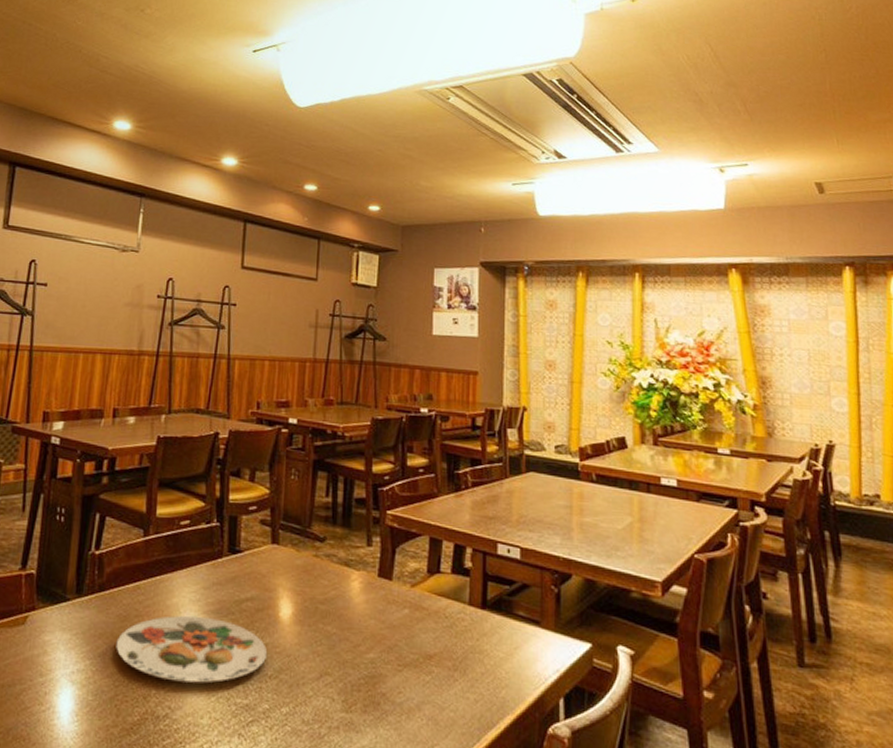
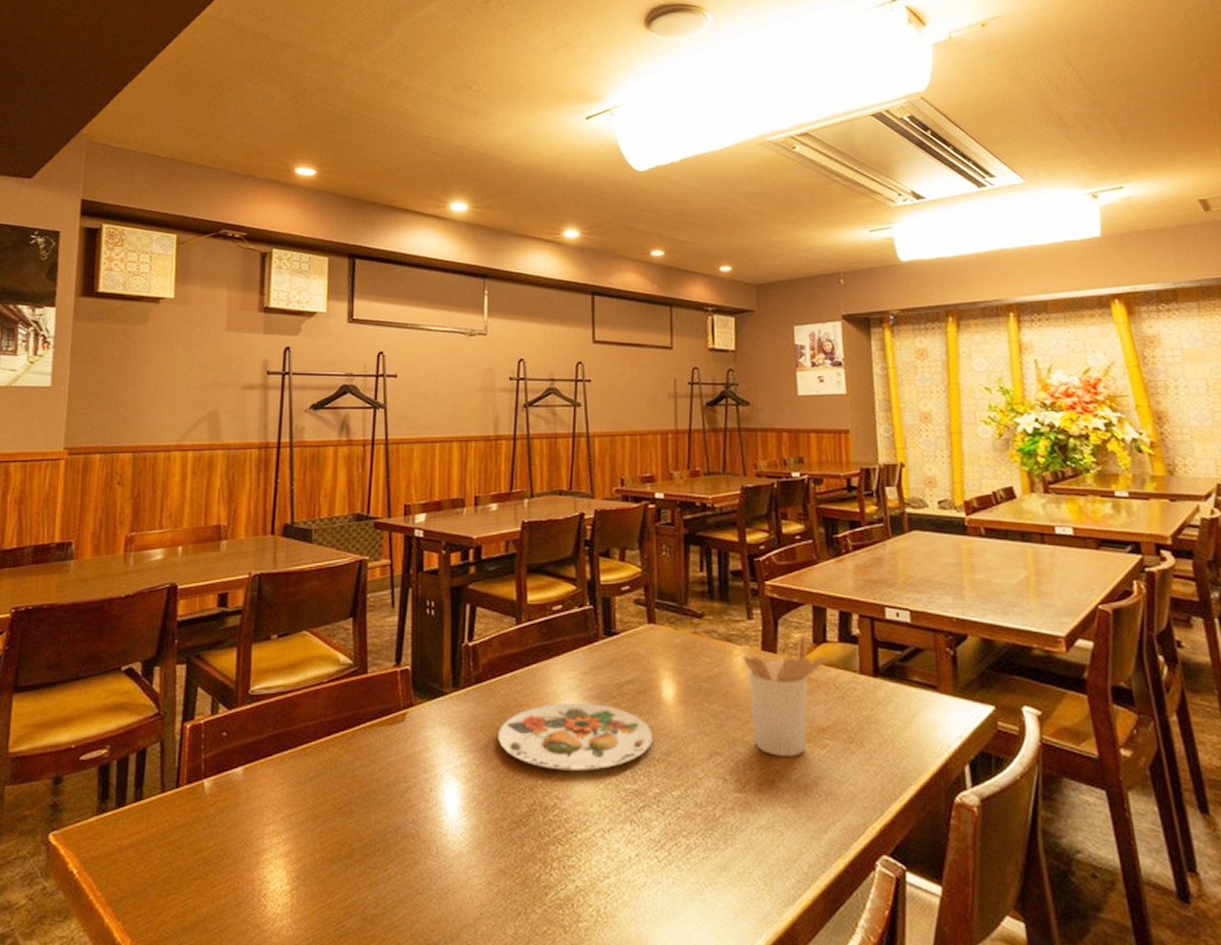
utensil holder: none [360,563,439,681] -> present [743,634,827,756]

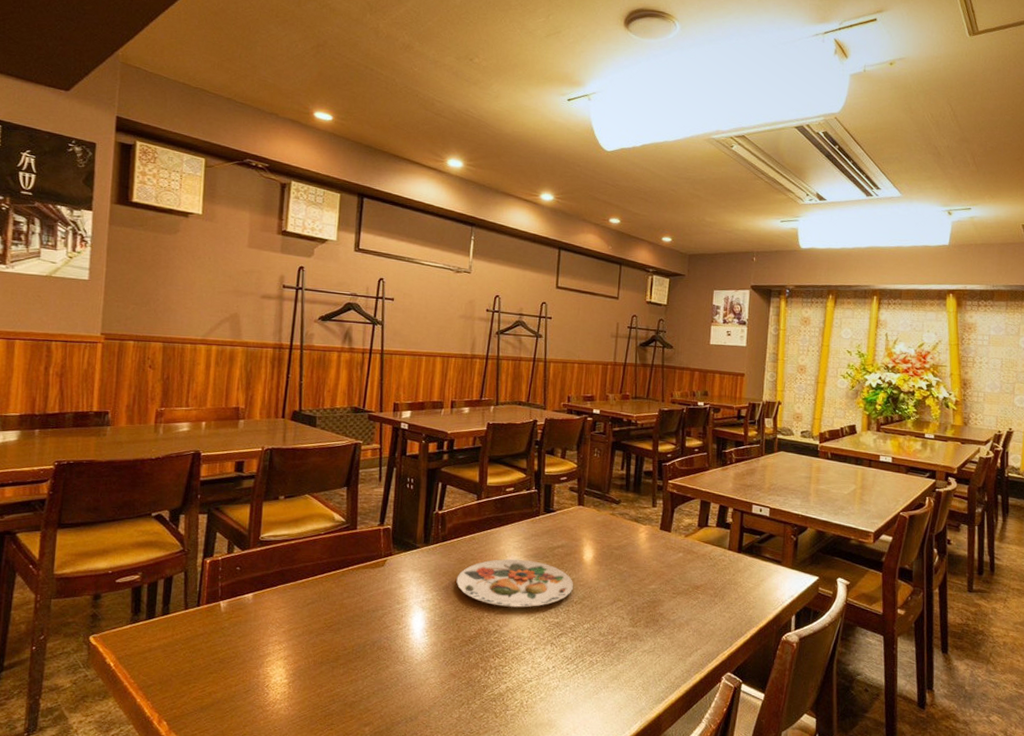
utensil holder: present [743,634,827,756] -> none [646,519,706,604]

